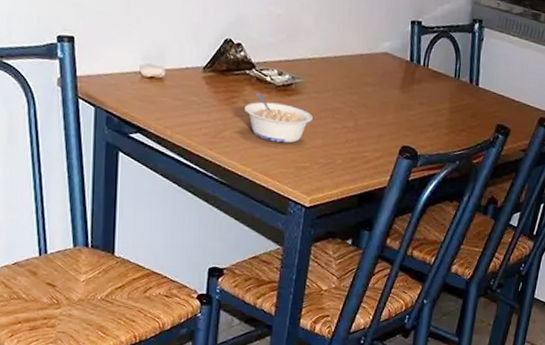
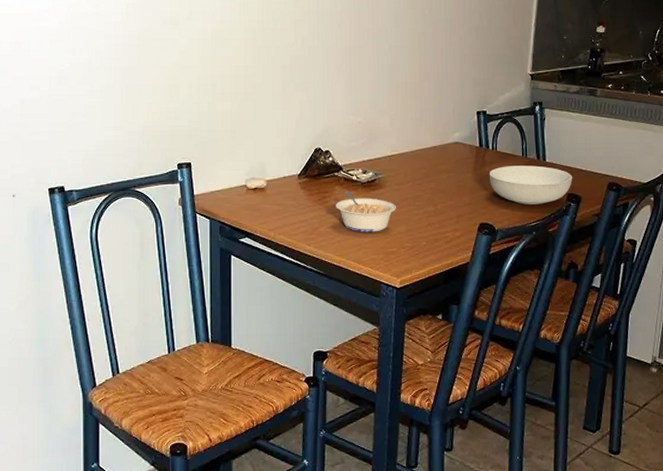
serving bowl: none [416,86,504,133] -> present [488,165,572,205]

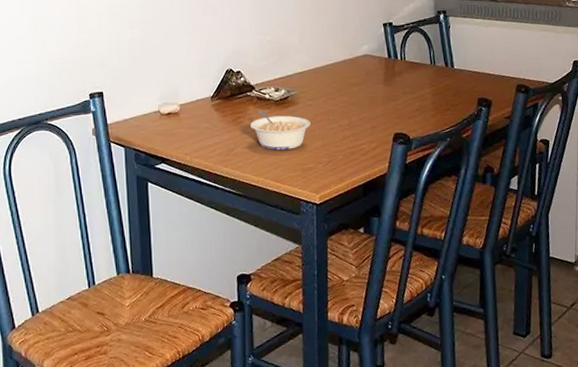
serving bowl: present [488,165,572,205] -> none [399,72,482,112]

